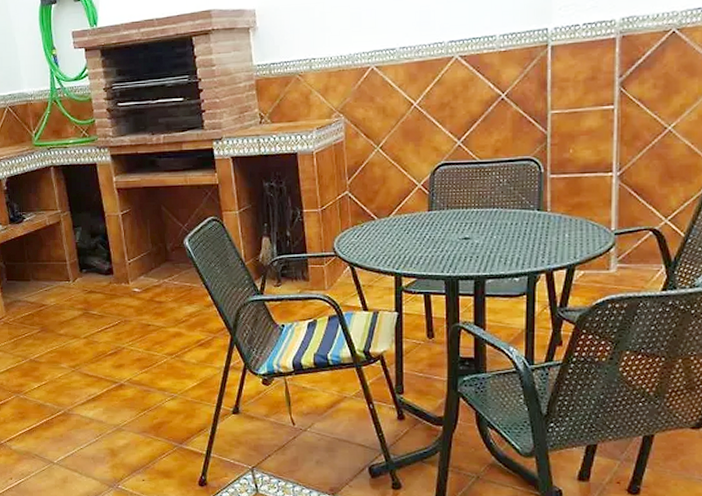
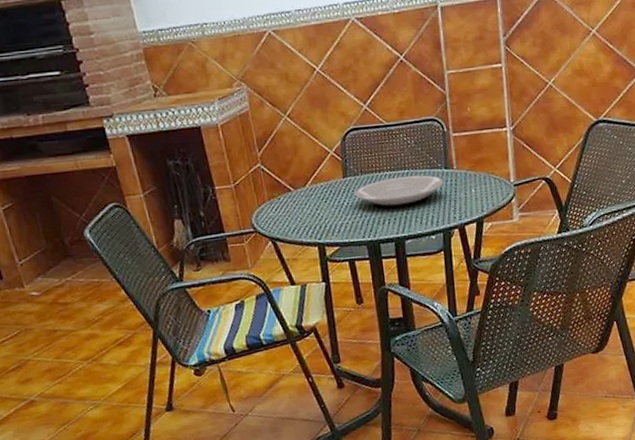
plate: none [438,214,535,246] -> present [354,175,444,209]

